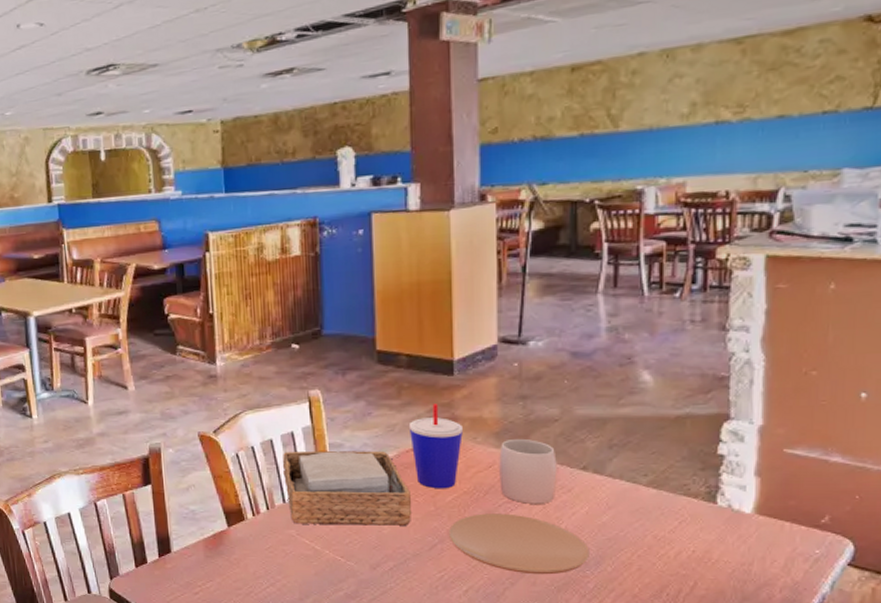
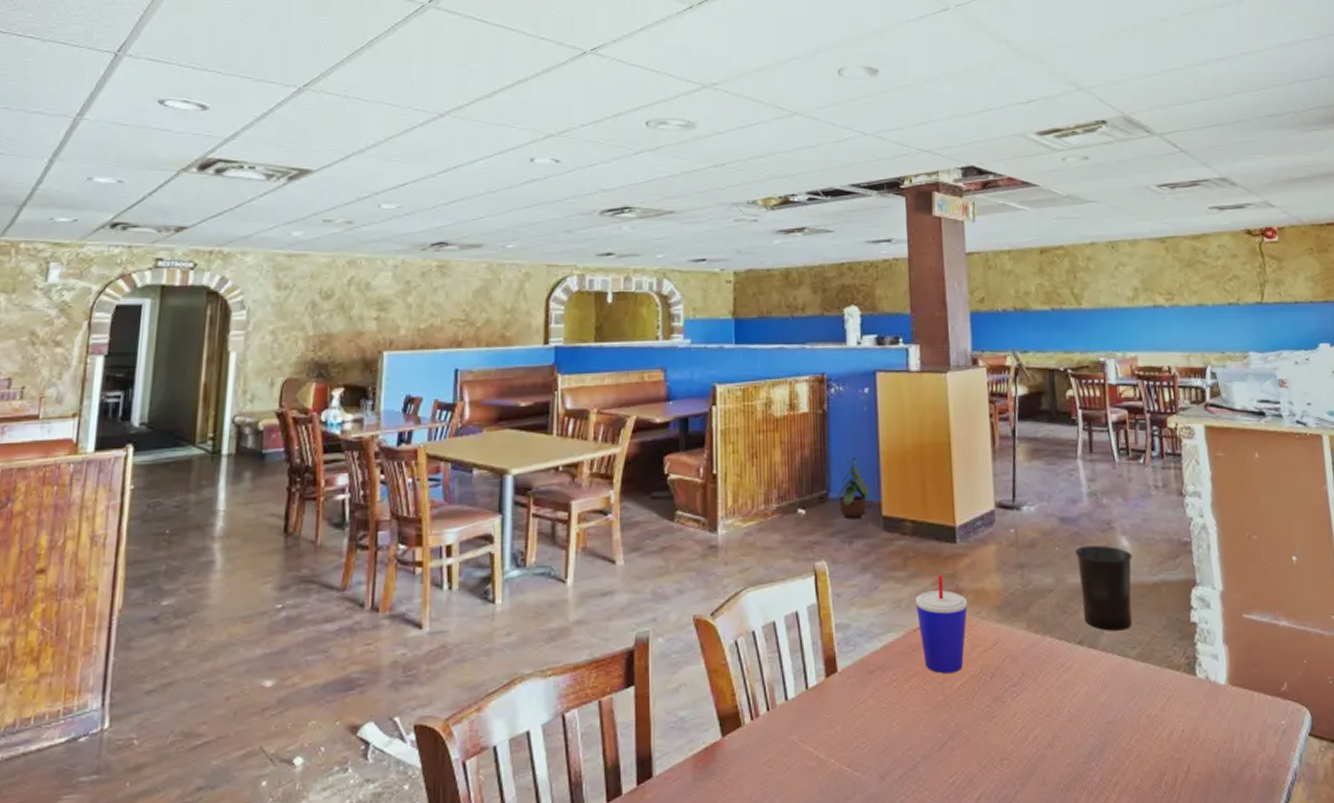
napkin holder: present [282,451,412,526] -> none [785,631,921,727]
potted plant: none [329,295,364,354] -> present [836,456,870,520]
plate: present [448,513,589,575] -> none [957,699,1093,771]
mug: present [498,438,557,504] -> none [1001,611,1057,686]
waste bin: none [587,379,654,459] -> present [1075,545,1133,631]

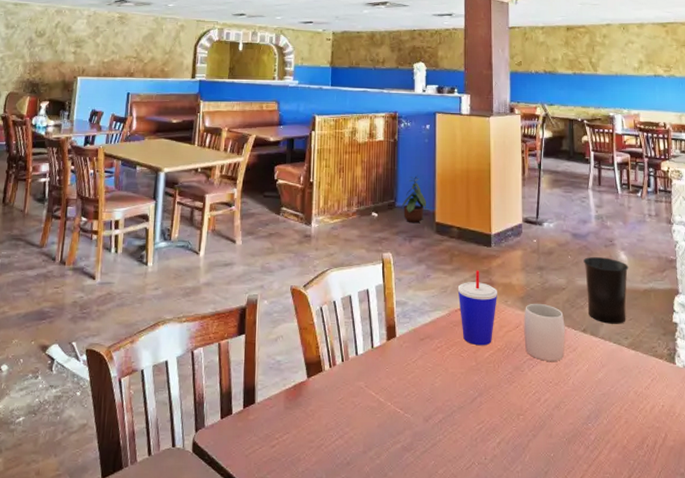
mug: none [1001,611,1057,686] -> present [523,303,566,361]

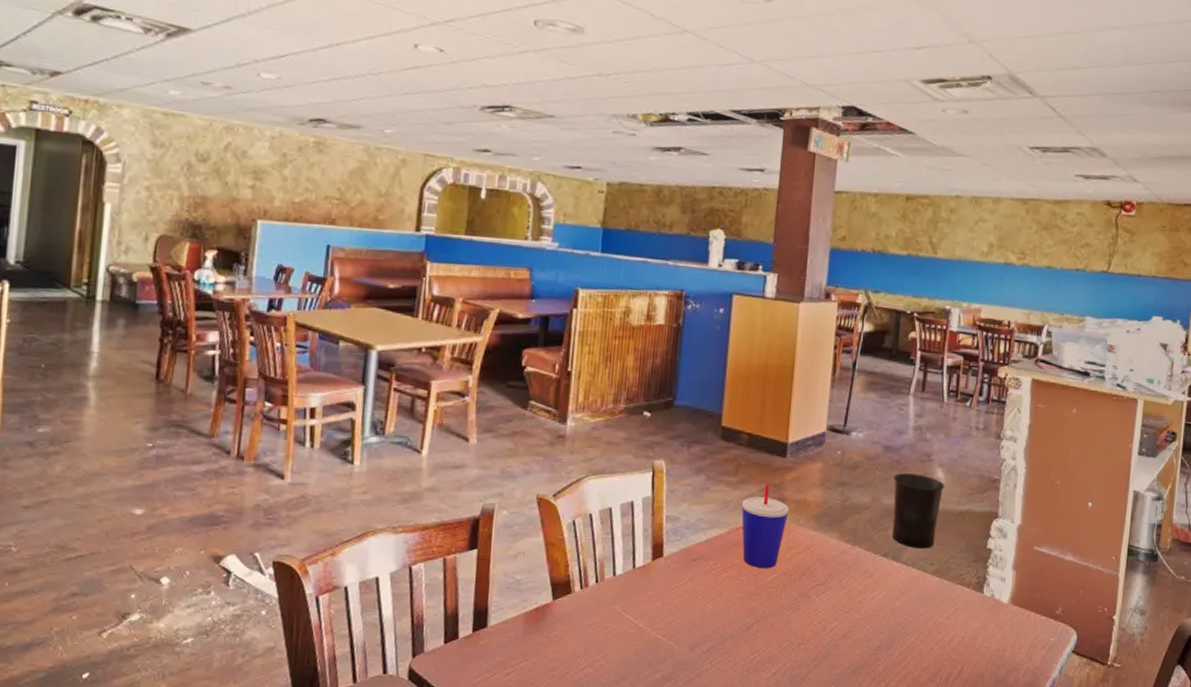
potted plant: present [401,176,427,223] -> none [681,370,713,427]
mug: present [523,303,566,361] -> none [814,523,864,587]

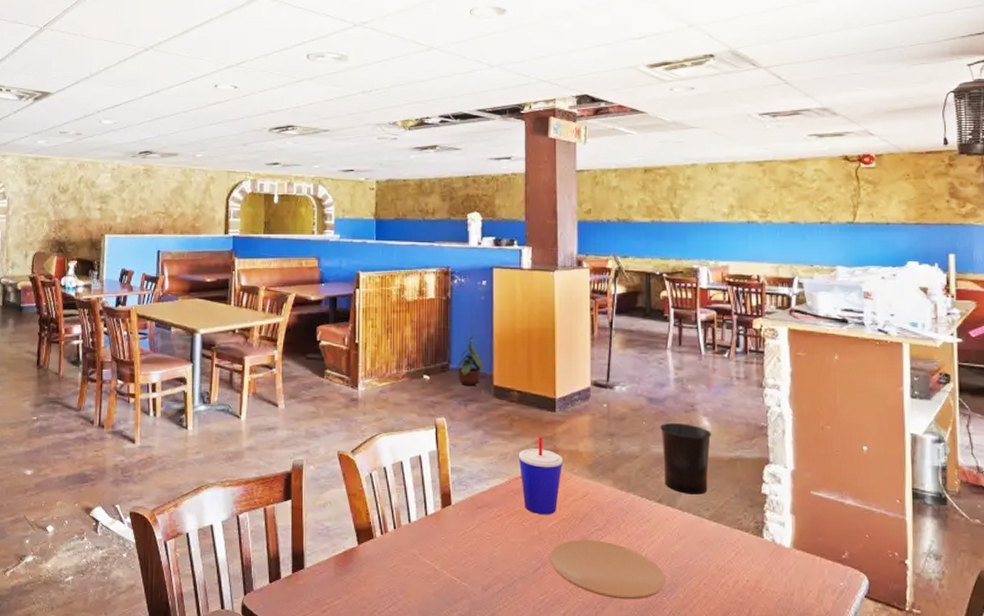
potted plant: none [681,370,713,427] -> present [456,336,484,387]
plate: none [764,595,883,658] -> present [549,539,665,600]

